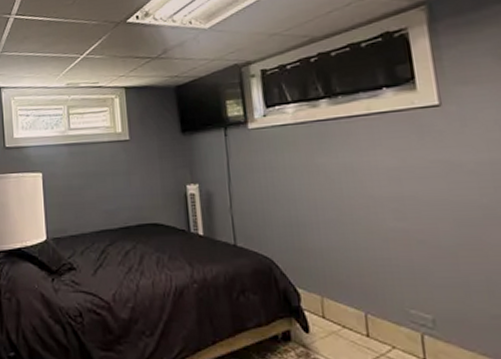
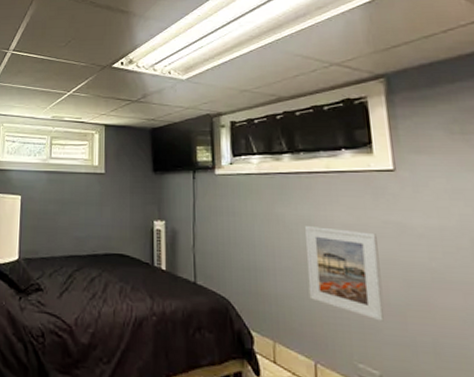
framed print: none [347,173,436,265] -> present [304,226,385,322]

